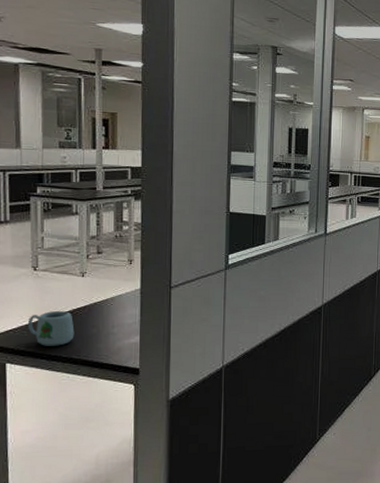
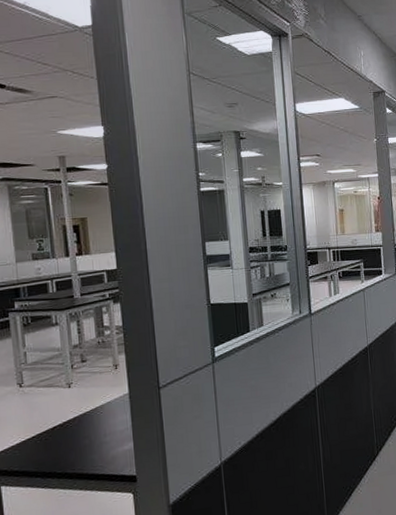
mug: present [28,311,75,346] -> none [19,425,67,464]

